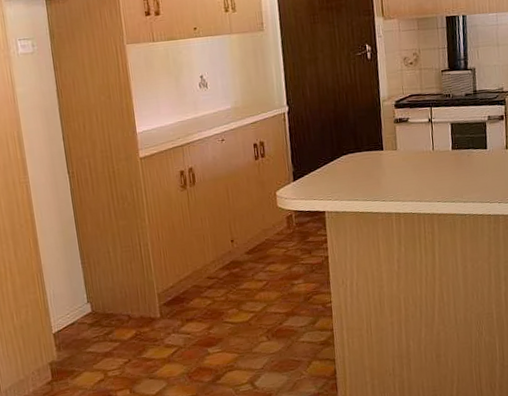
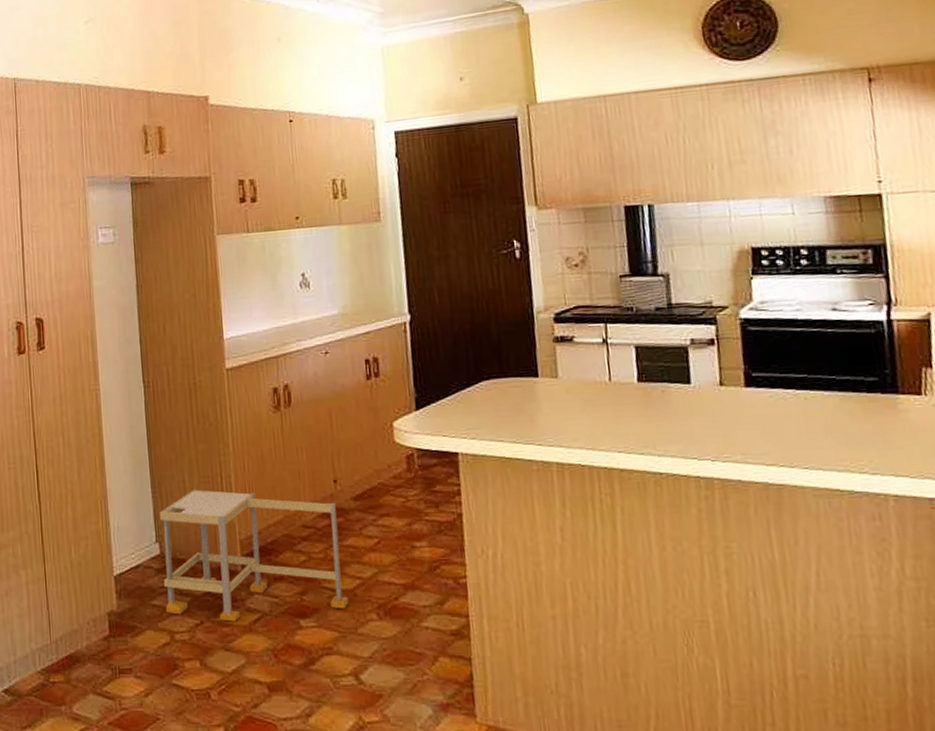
step stool: none [89,256,246,357] -> present [159,489,349,622]

